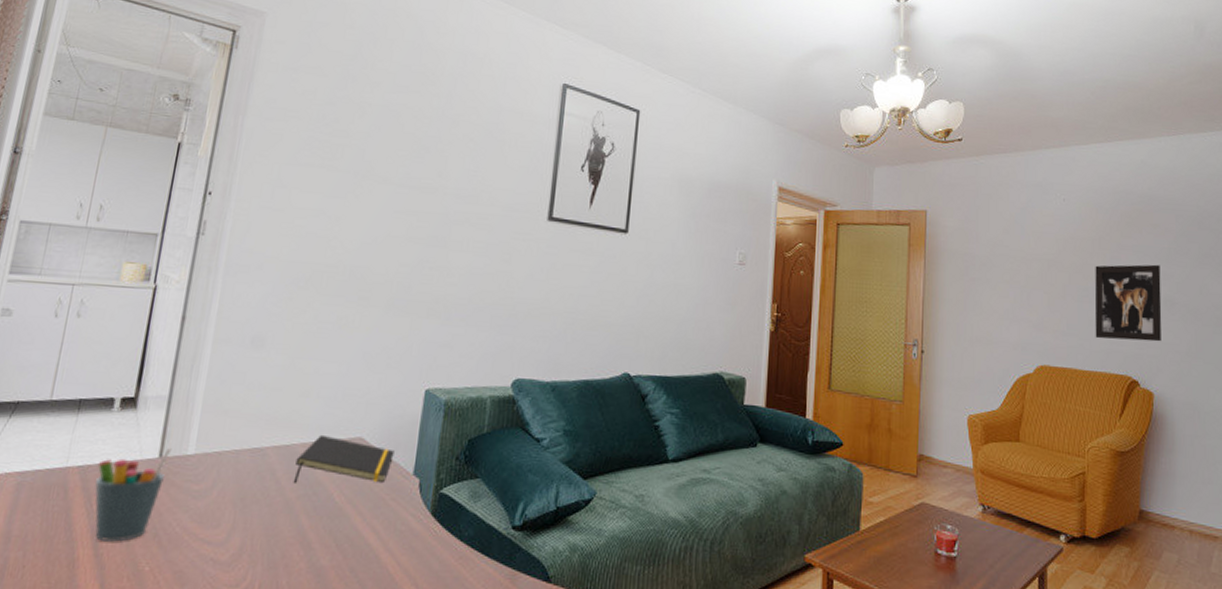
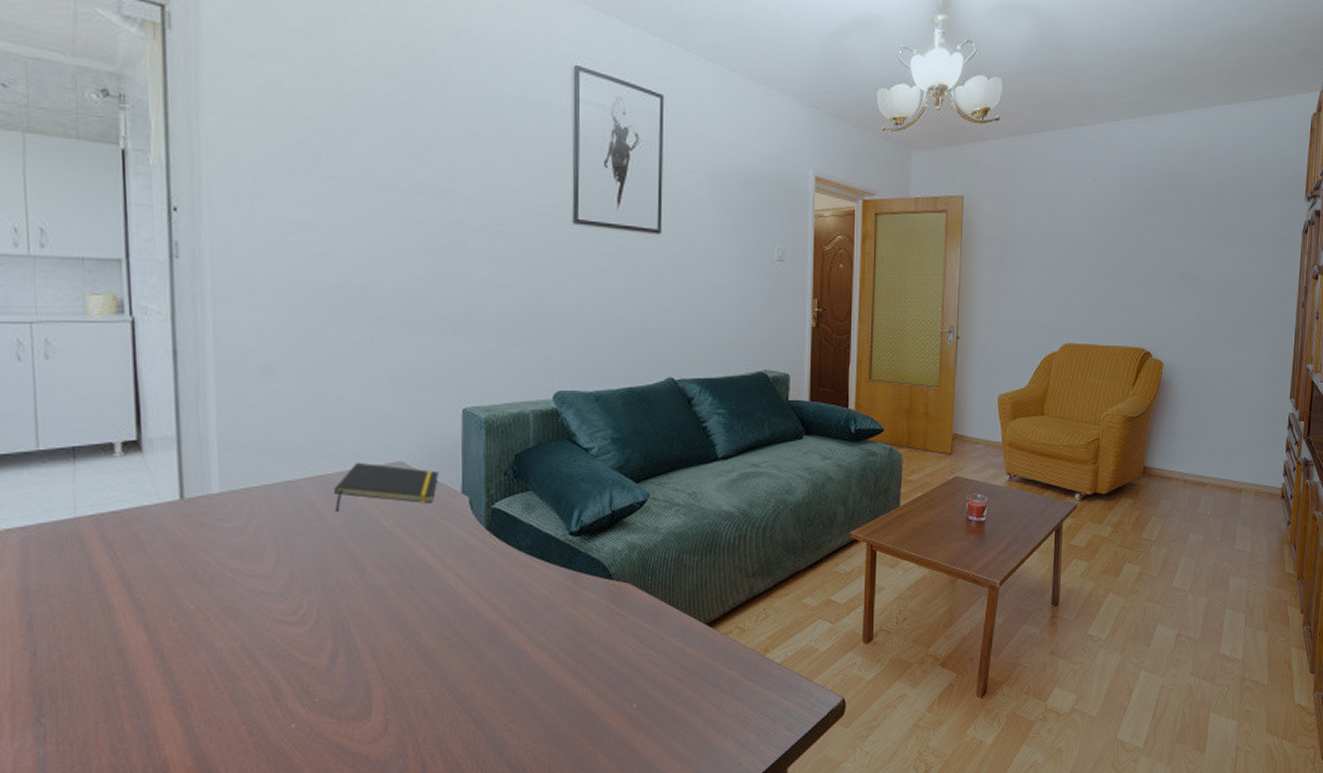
pen holder: present [95,447,172,542] -> none [111,487,193,586]
wall art: present [1094,264,1162,342] -> none [1115,240,1178,315]

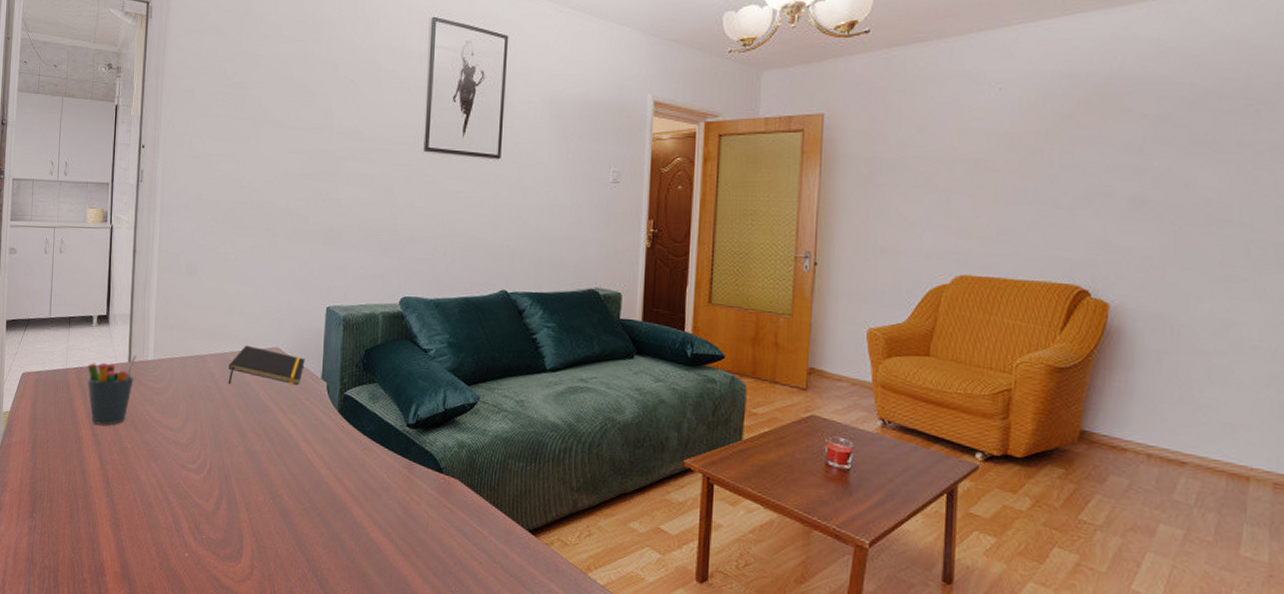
pen holder: none [111,487,193,586] -> present [87,354,137,426]

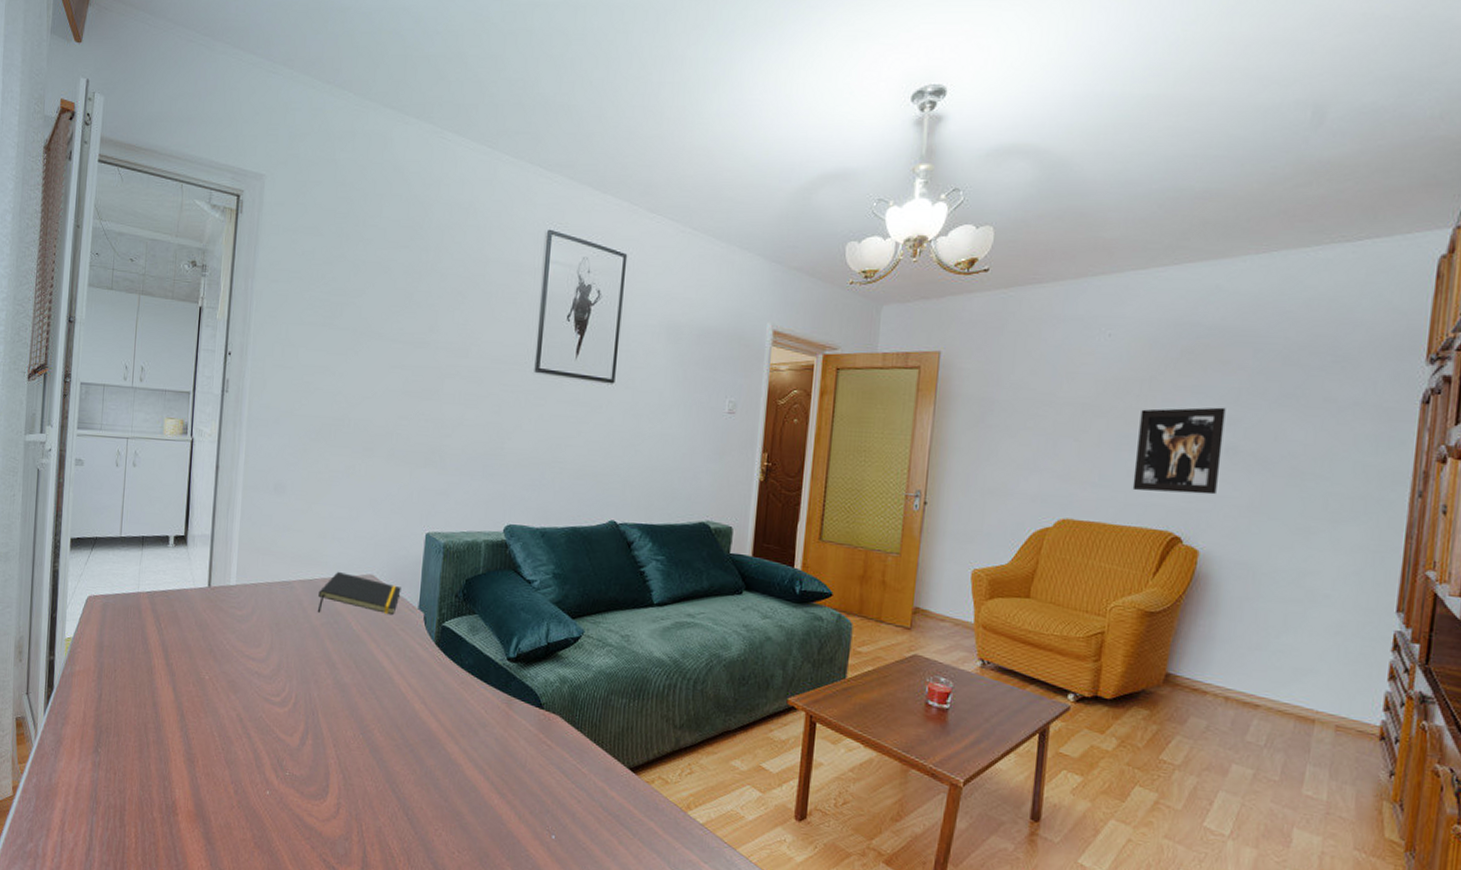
pen holder: present [87,354,137,426] -> none [161,578,218,655]
wall art: none [1033,157,1130,246] -> present [1132,407,1226,495]

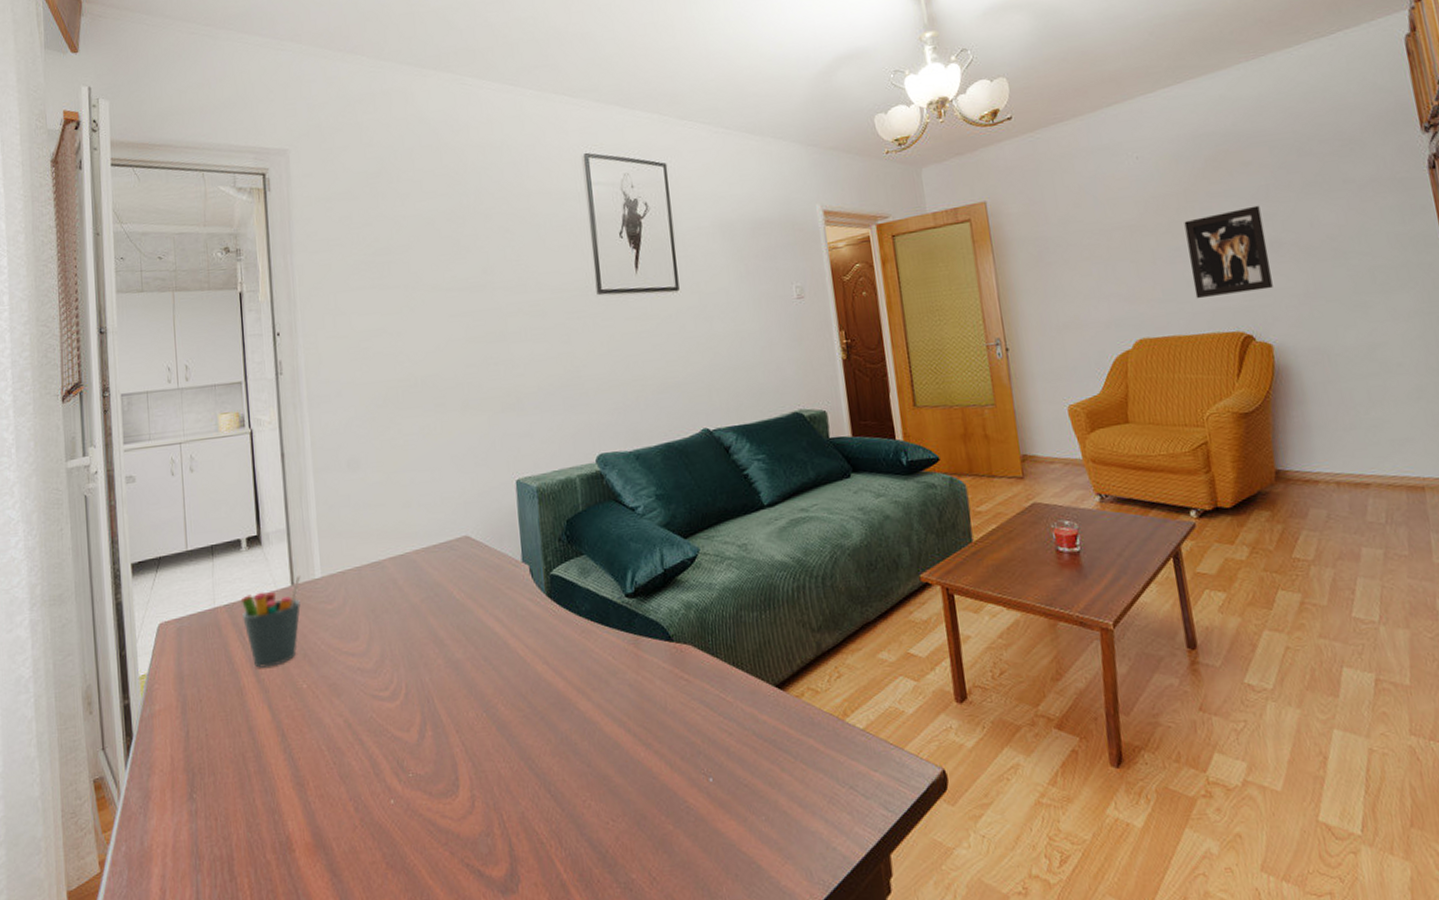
pen holder: none [161,578,218,655] -> present [240,574,301,668]
notepad: present [317,571,401,614] -> none [412,539,501,588]

